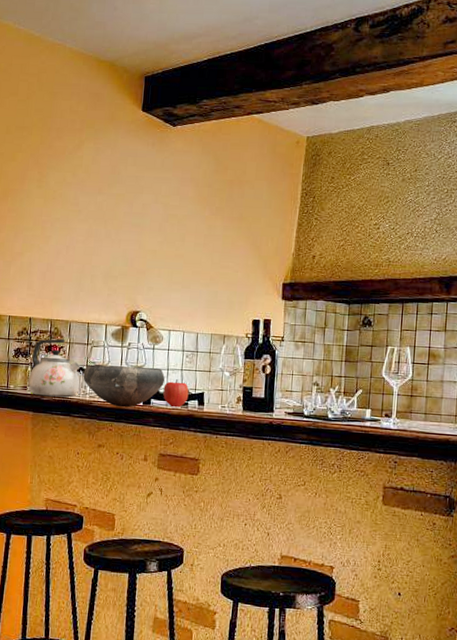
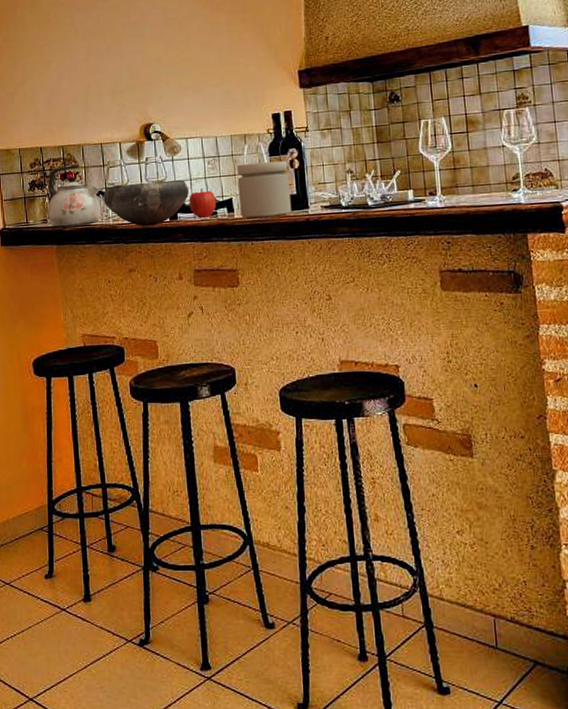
jar: none [210,362,260,417] -> present [236,160,292,219]

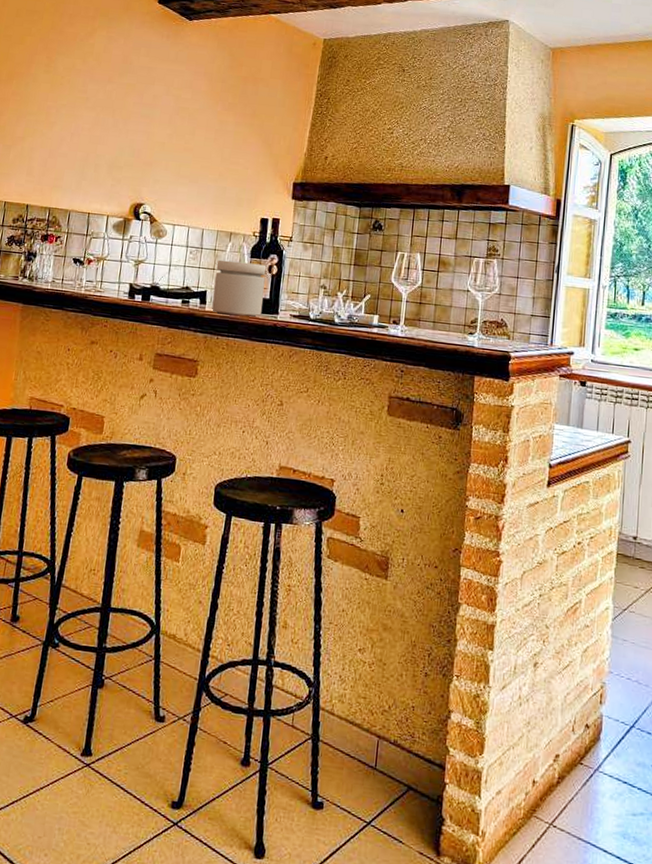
kettle: present [48,164,102,228] -> none [20,227,78,291]
bowl: present [103,179,189,227] -> none [79,256,166,303]
fruit: present [189,189,216,219] -> none [163,276,191,306]

